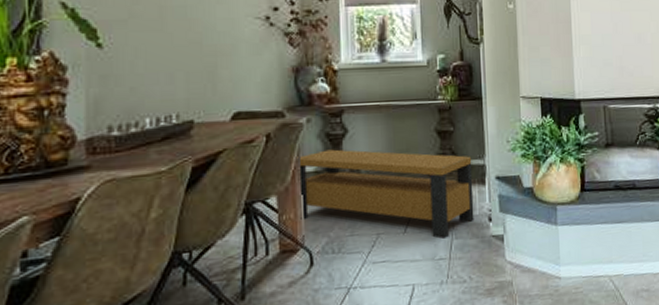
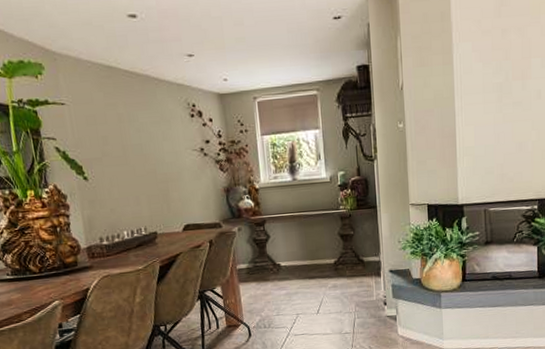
bench: present [297,149,474,239] -> none [233,251,372,318]

